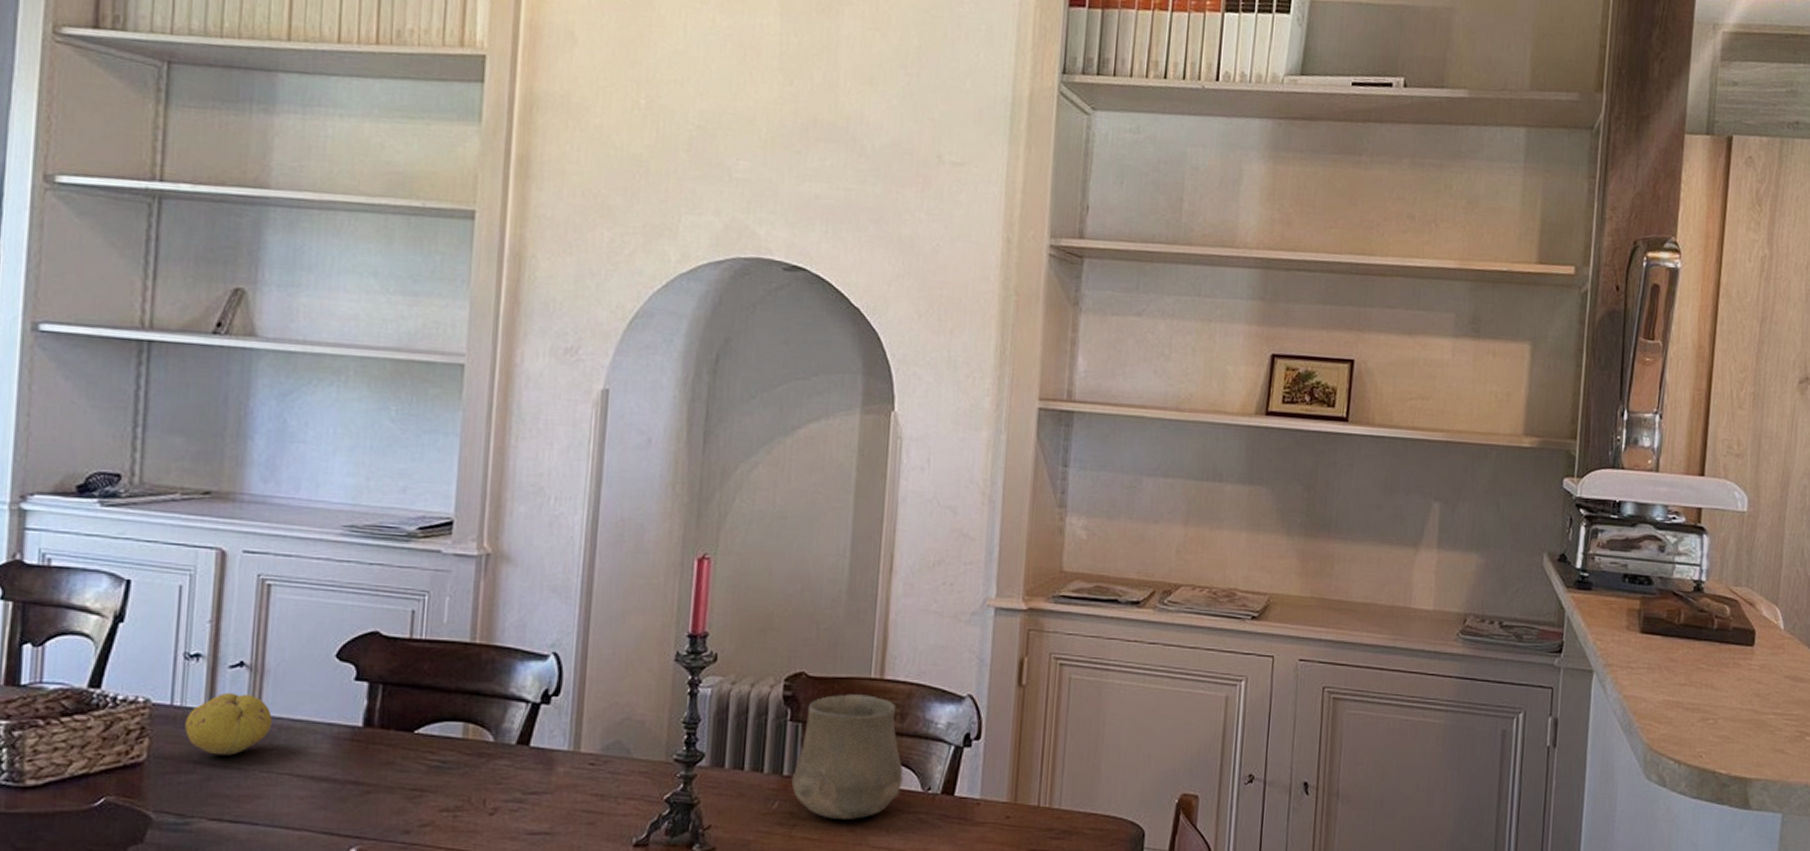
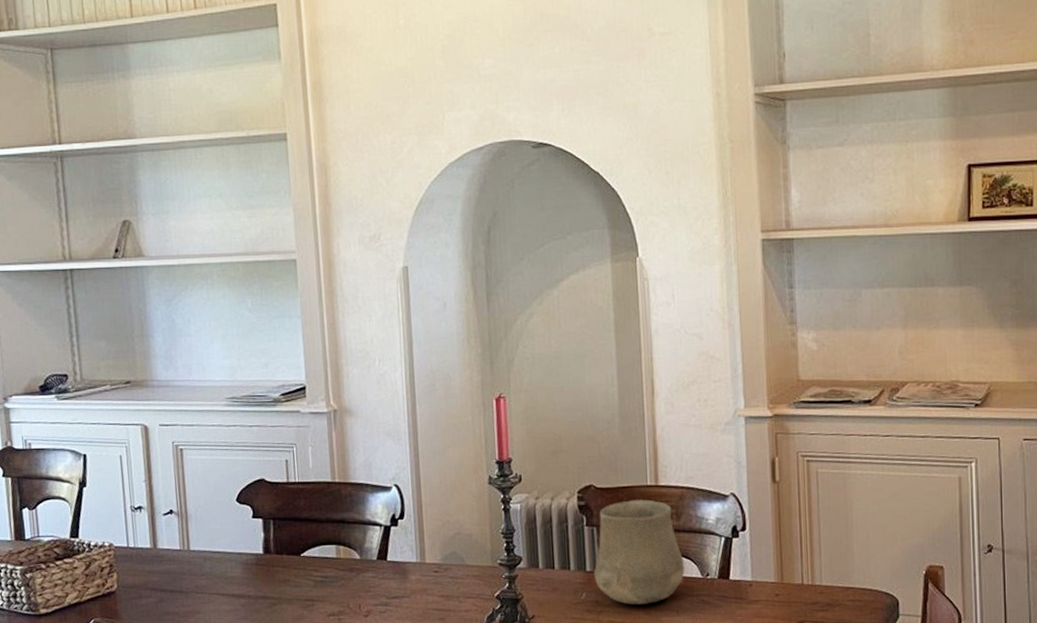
fruit: present [185,692,272,756] -> none [139,534,199,583]

